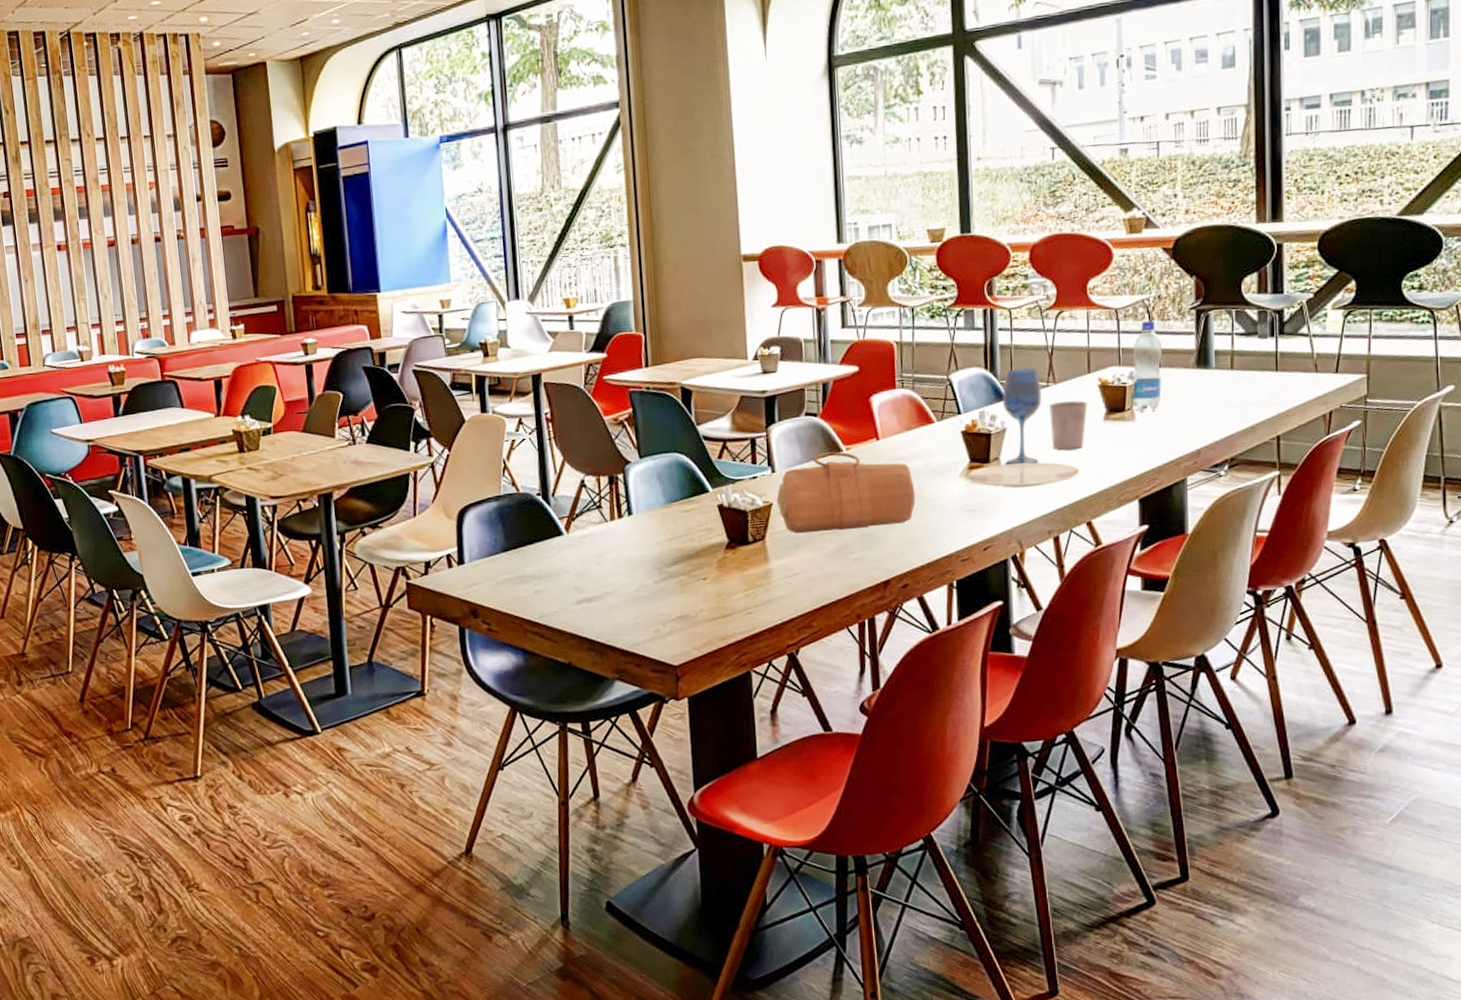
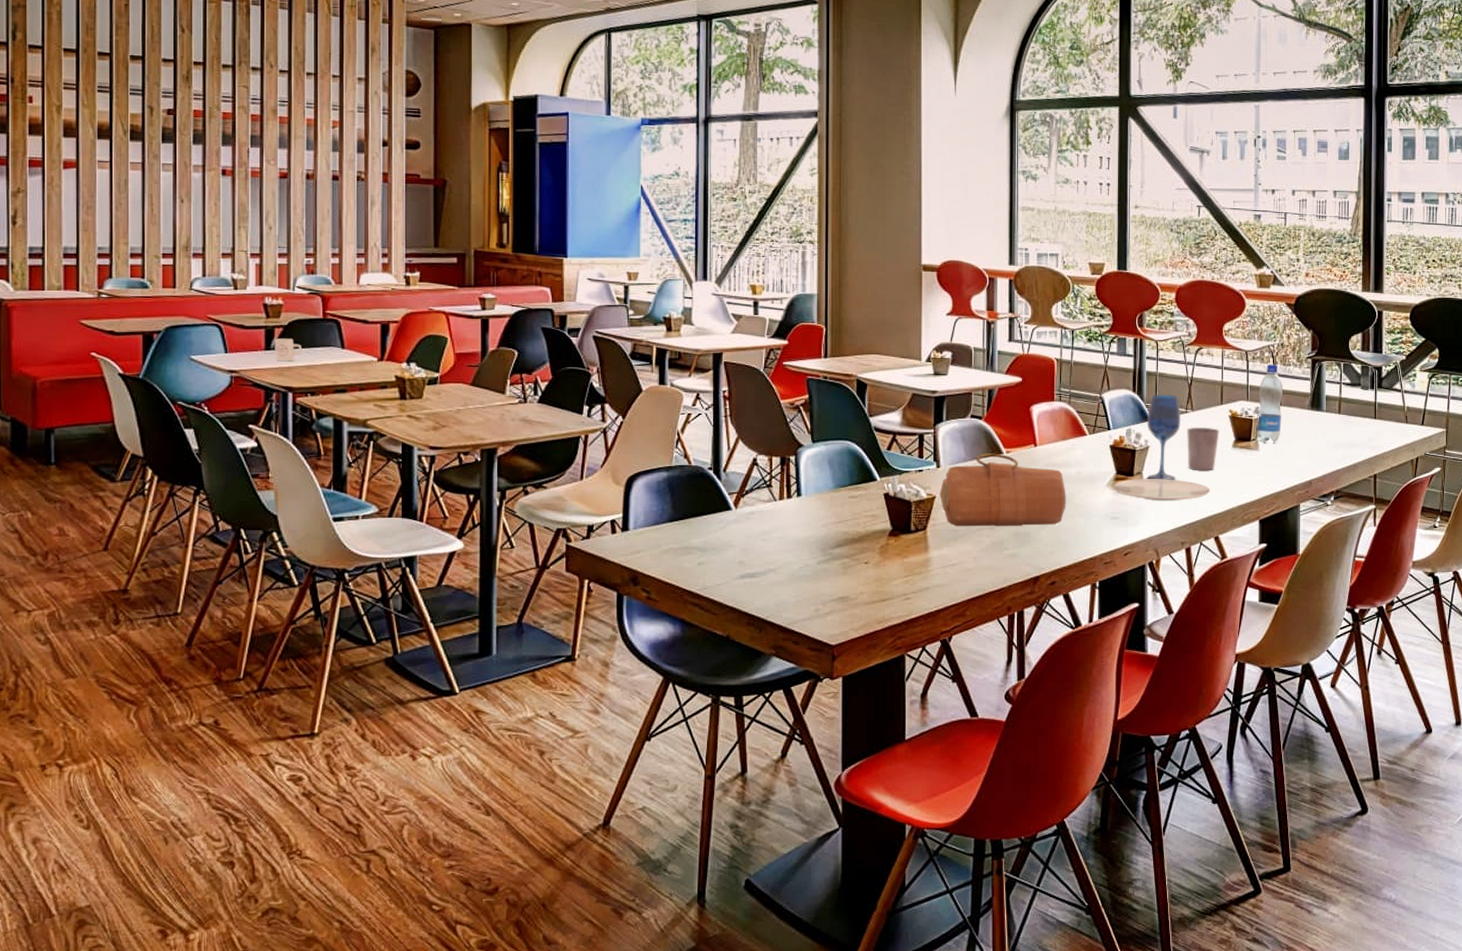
mug: none [121,403,148,427] -> present [274,338,303,362]

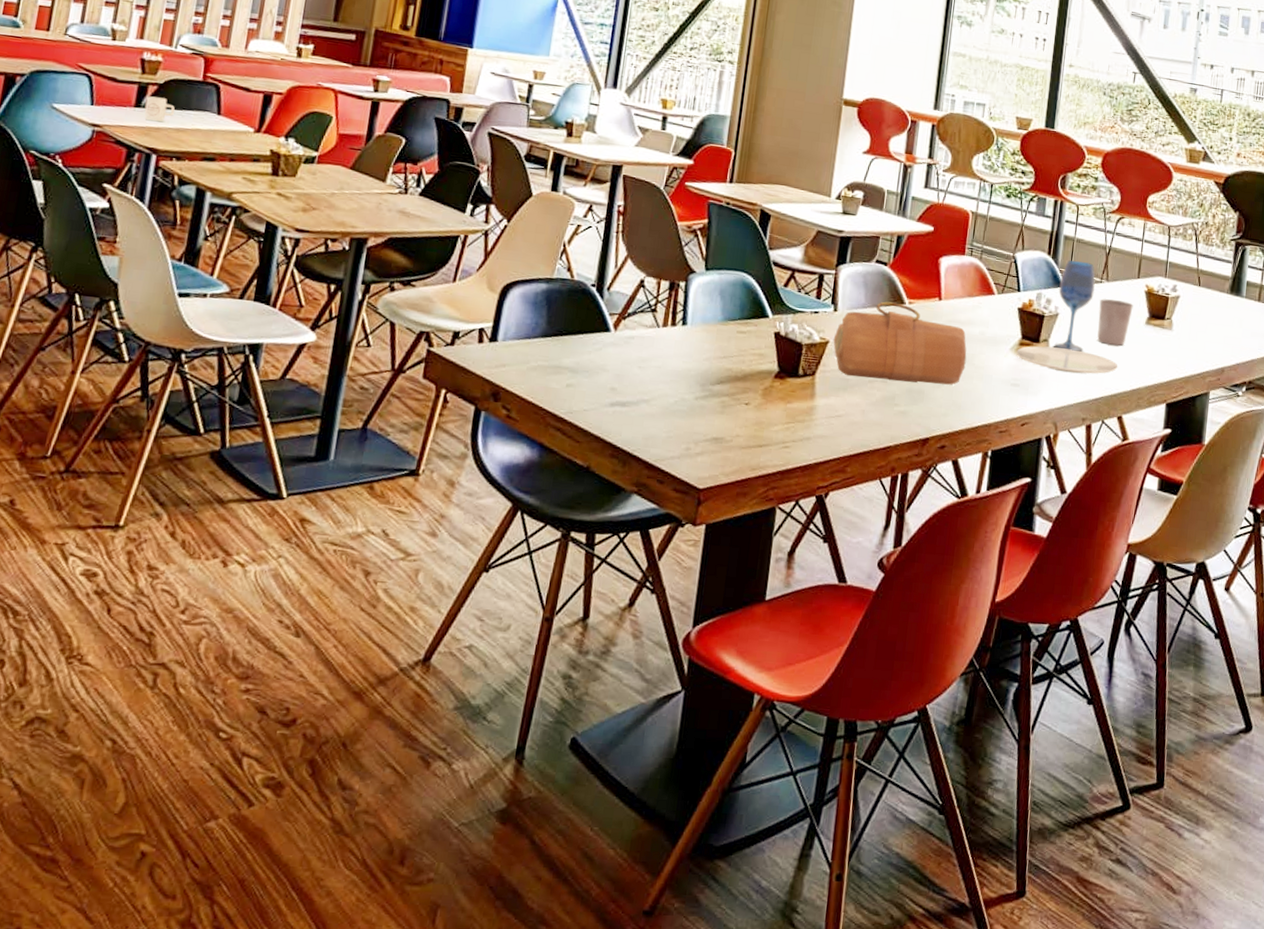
bottle: present [1257,364,1283,443] -> none [1171,242,1203,325]

